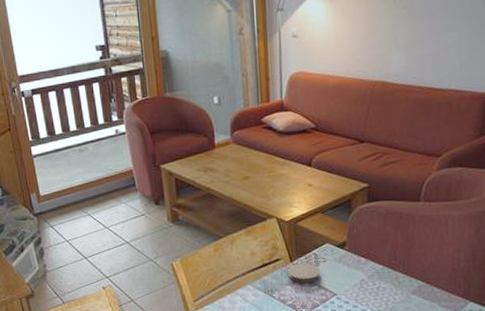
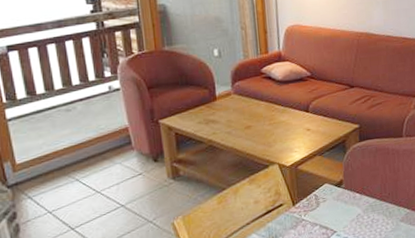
coaster: present [288,263,320,283] -> none [291,205,321,225]

